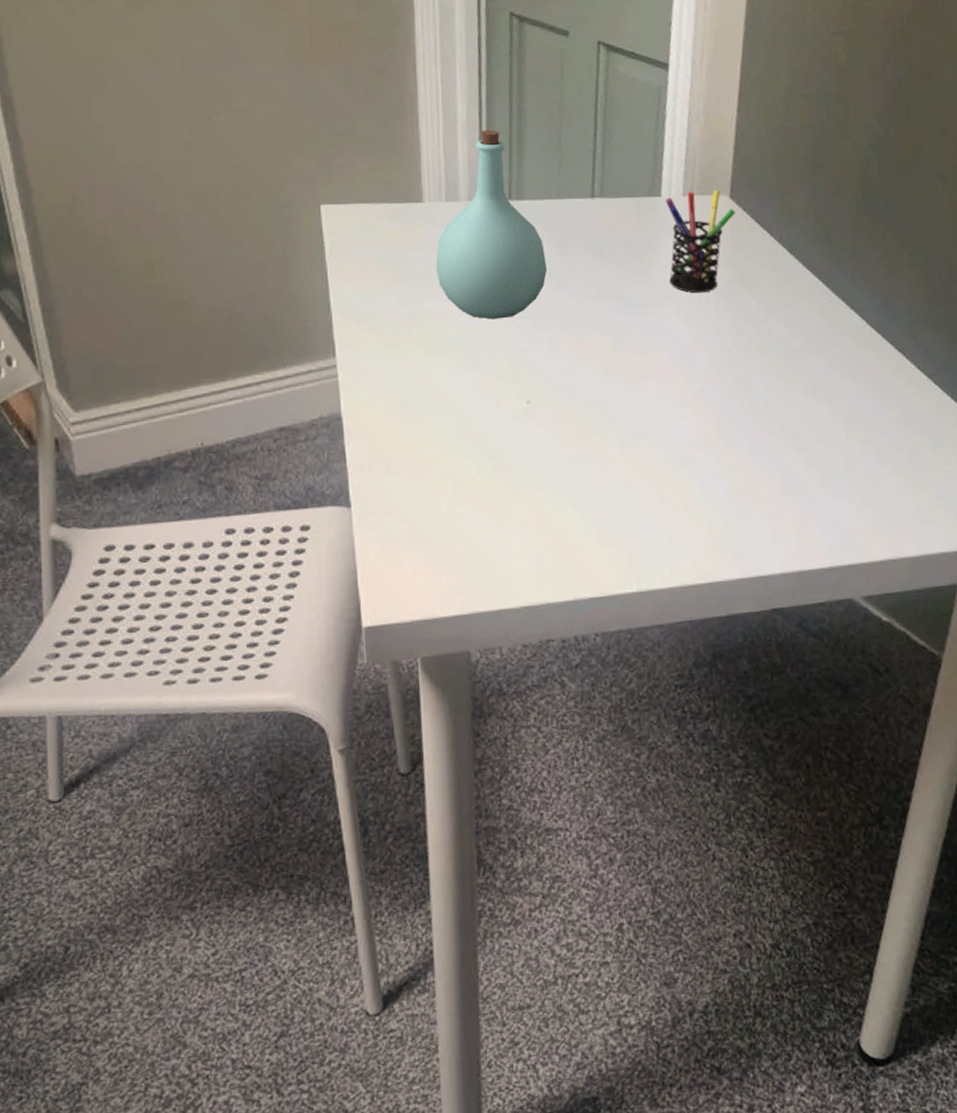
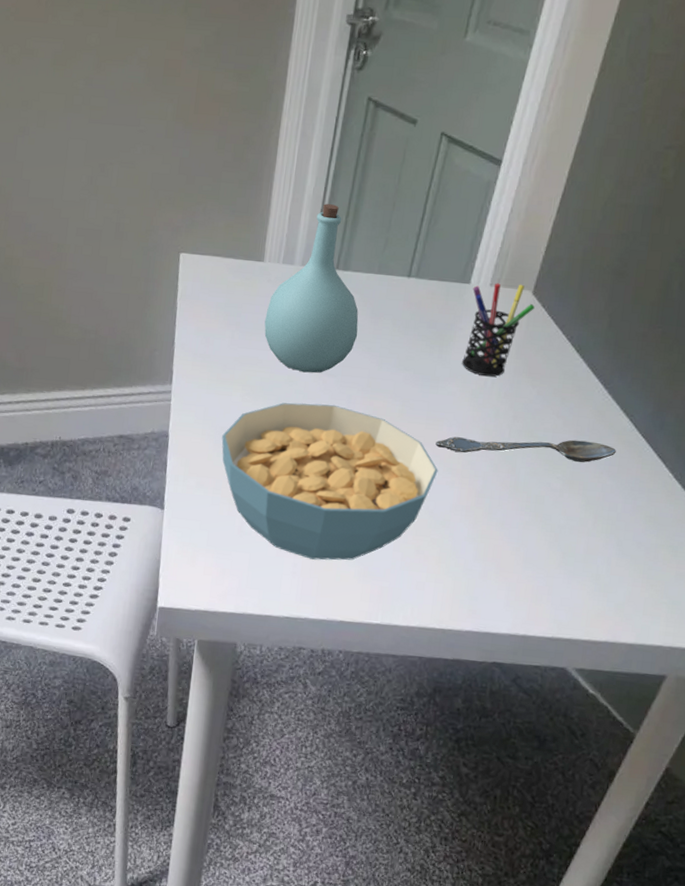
cereal bowl: none [408,350,668,533] -> present [221,402,438,560]
spoon: none [658,345,853,380] -> present [435,436,616,463]

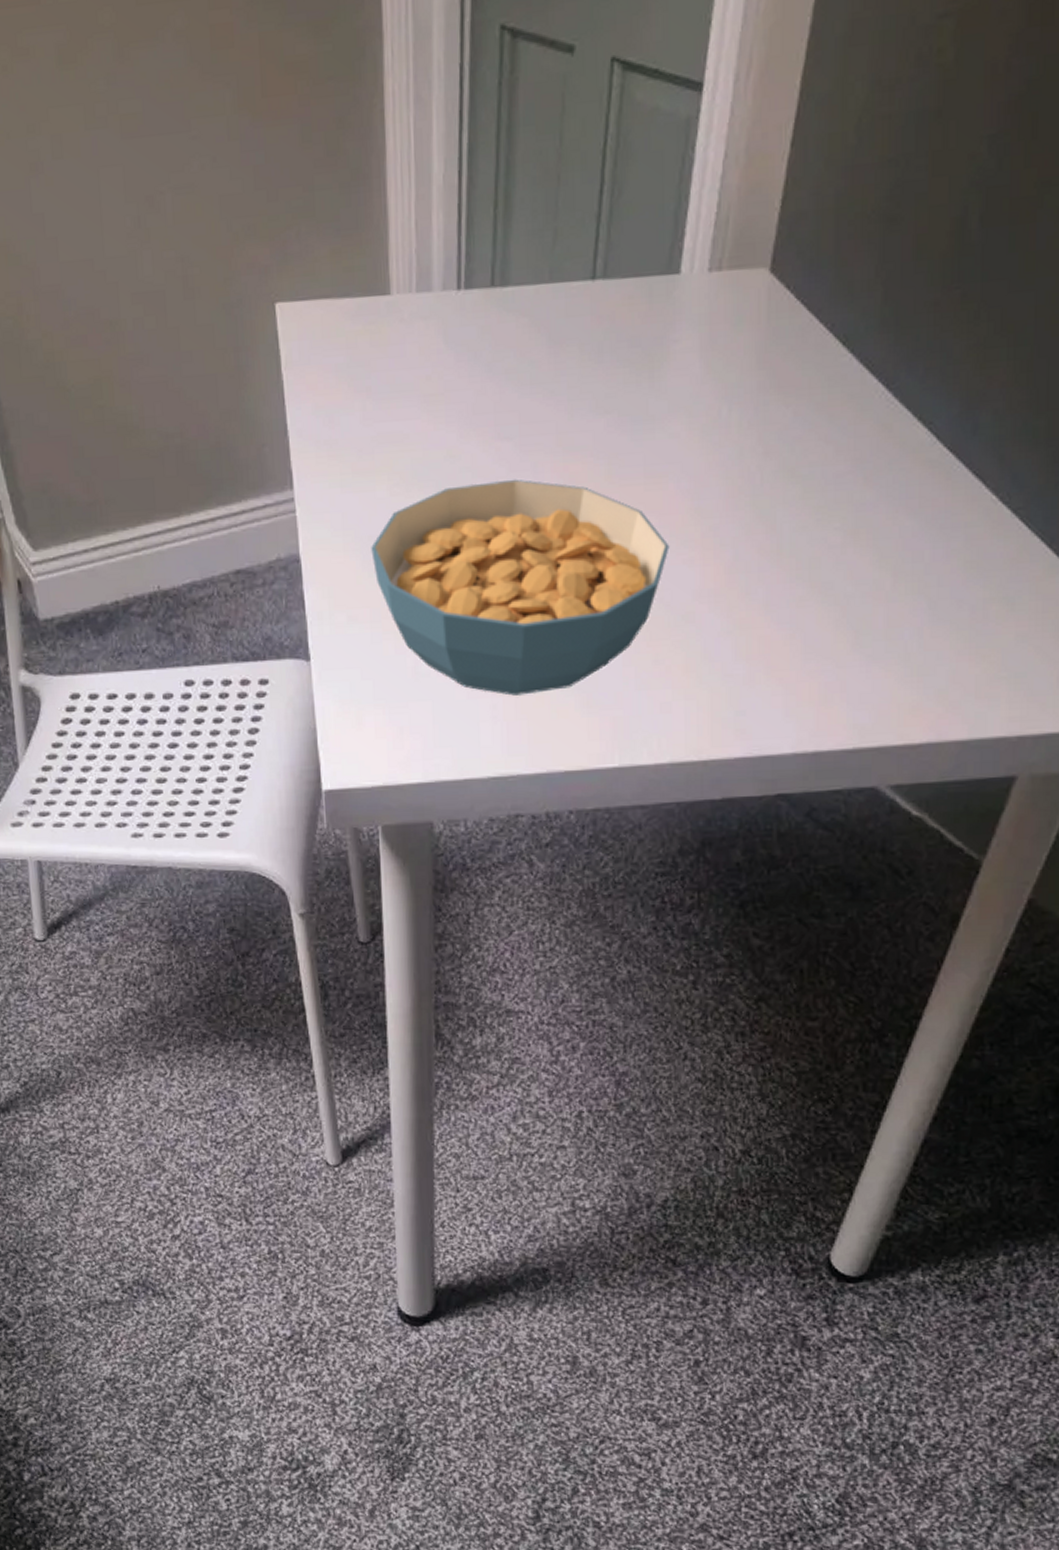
bottle: present [264,204,359,373] -> none [404,193,534,442]
spoon: present [435,436,616,463] -> none [661,469,914,516]
pen holder: present [462,283,535,377] -> none [683,260,775,403]

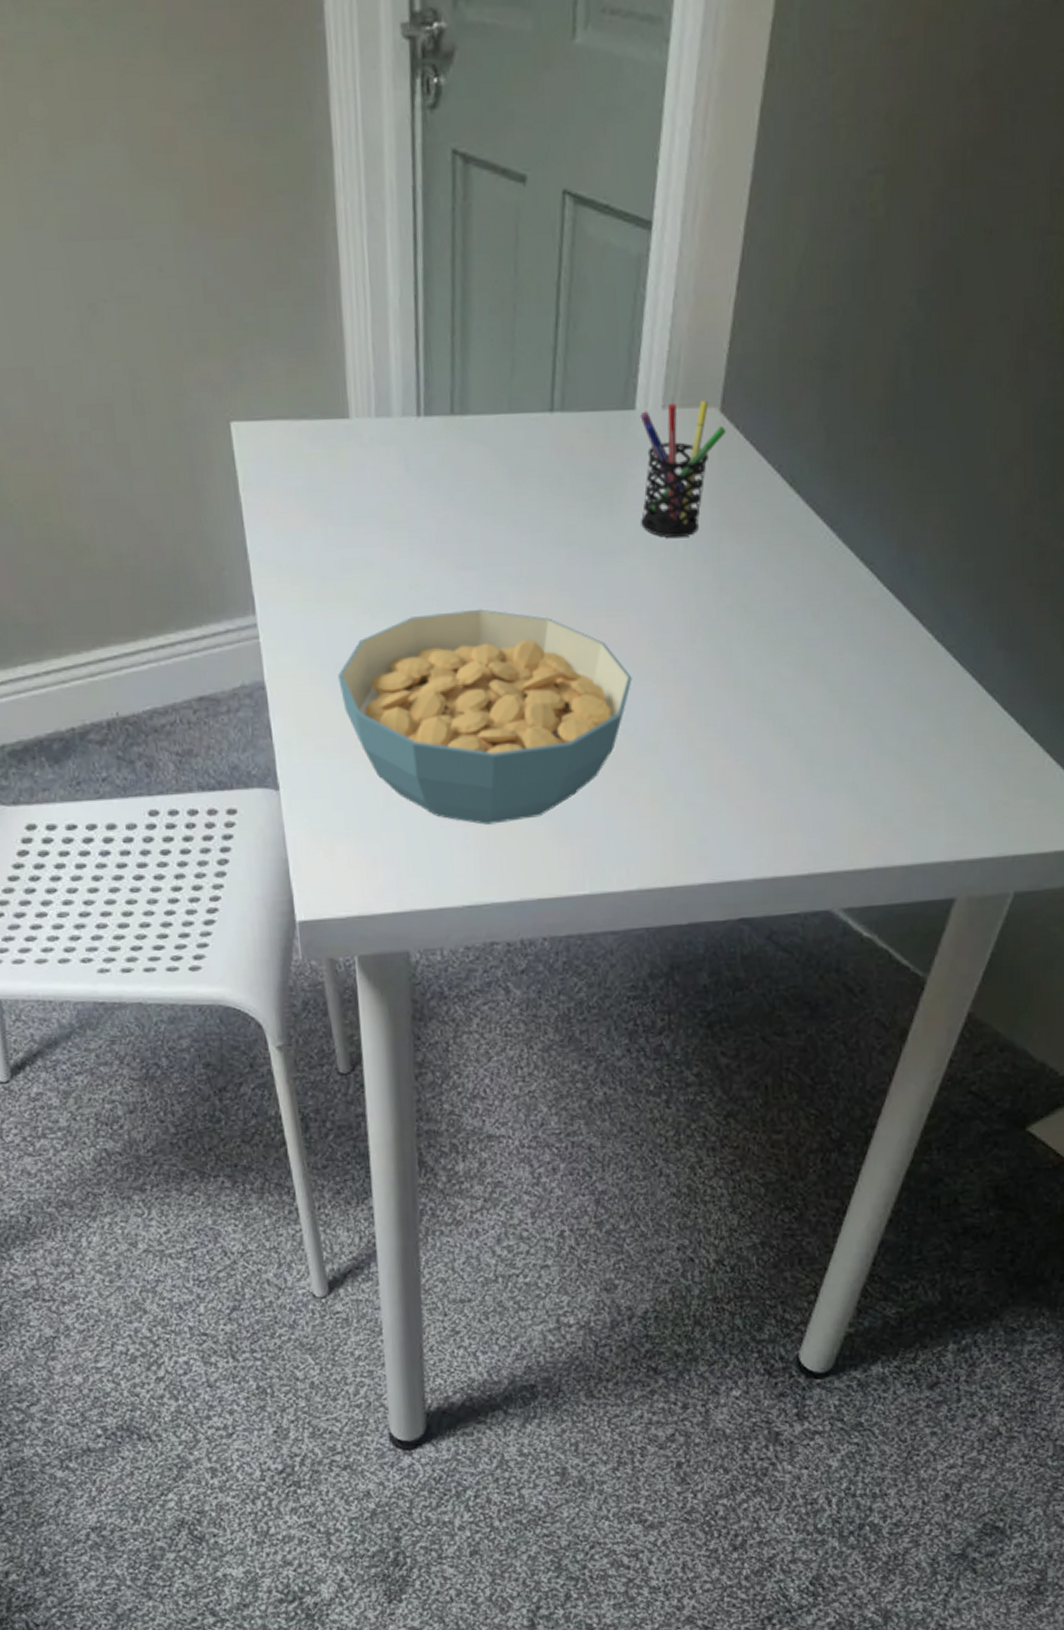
pen holder: none [683,260,775,403] -> present [640,400,726,539]

